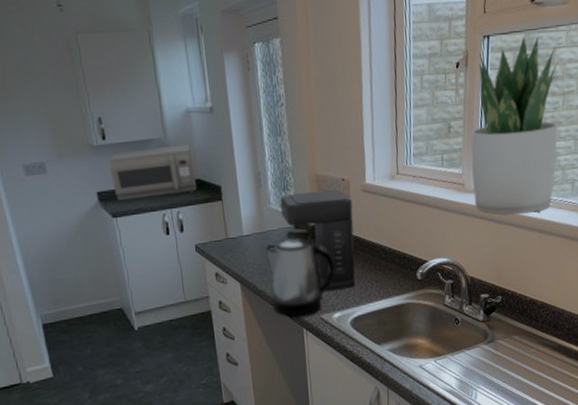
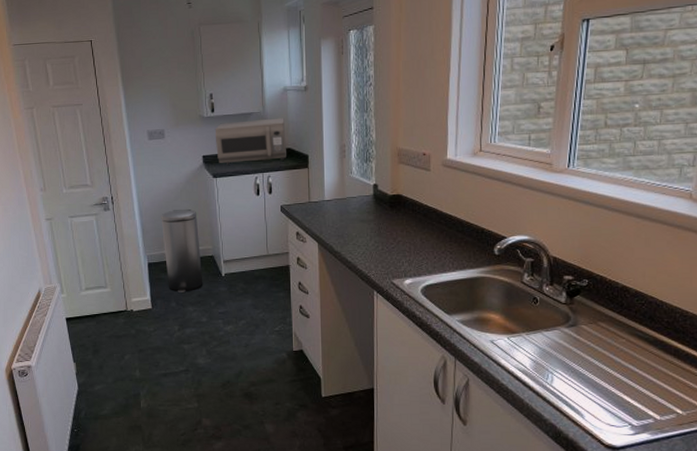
pedal bin: none [52,256,114,355] -> present [161,209,203,292]
coffee maker: present [266,189,356,291] -> none [344,163,432,257]
kettle: present [266,239,336,318] -> none [344,206,411,280]
planter: present [471,37,558,216] -> none [562,20,668,198]

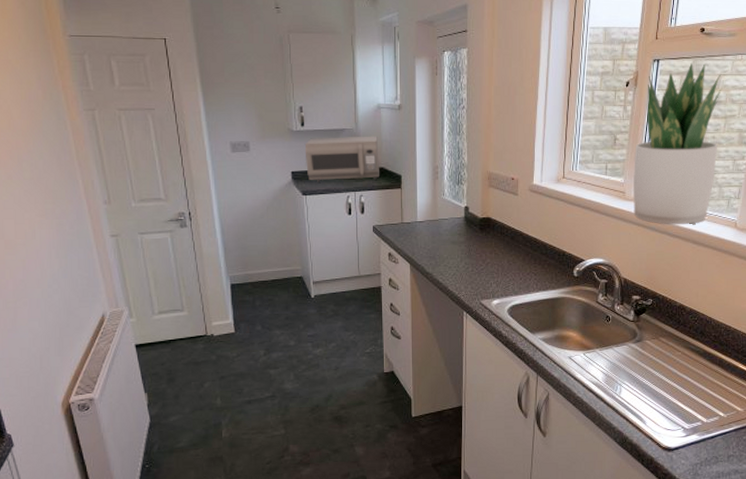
pedal bin: present [161,209,203,292] -> none [245,228,291,315]
planter: none [562,20,668,198] -> present [633,63,722,225]

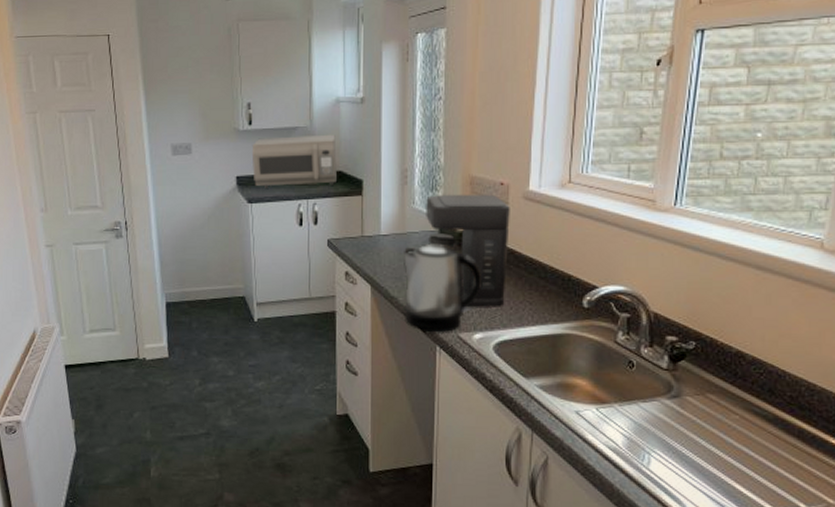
coffee maker: none [436,187,519,279] -> present [404,194,510,307]
kettle: none [436,228,499,301] -> present [403,243,483,333]
planter: present [633,63,722,225] -> none [668,32,798,245]

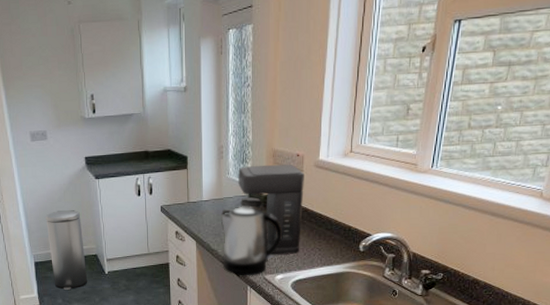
pedal bin: none [183,240,232,339] -> present [45,210,88,290]
microwave: present [251,134,337,188] -> none [96,119,166,166]

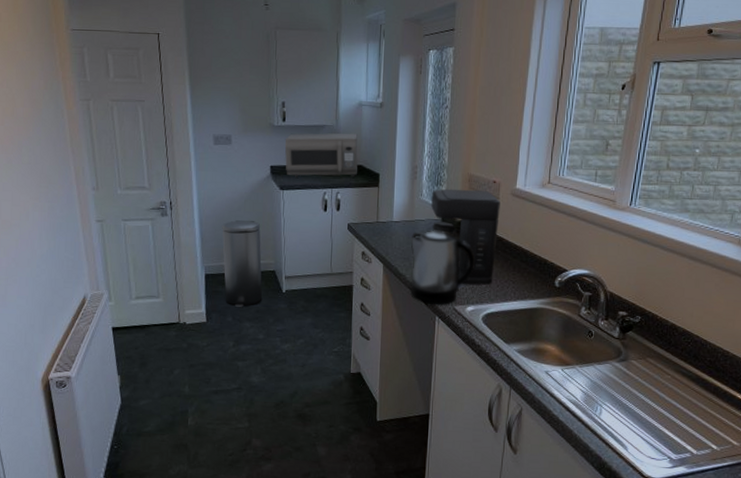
microwave: none [96,119,166,166] -> present [284,132,358,178]

